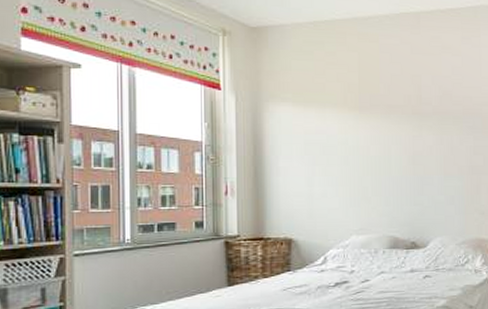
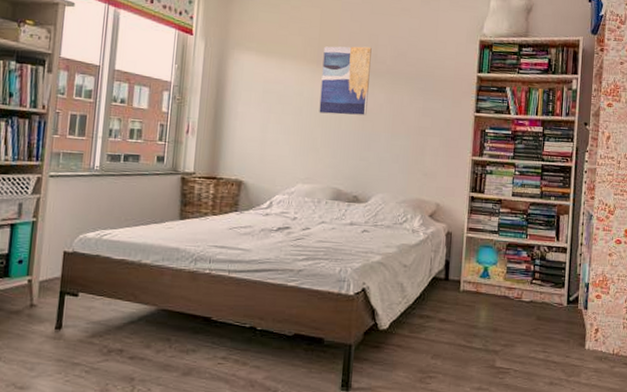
wall art: none [365,88,417,161] -> present [319,46,372,116]

